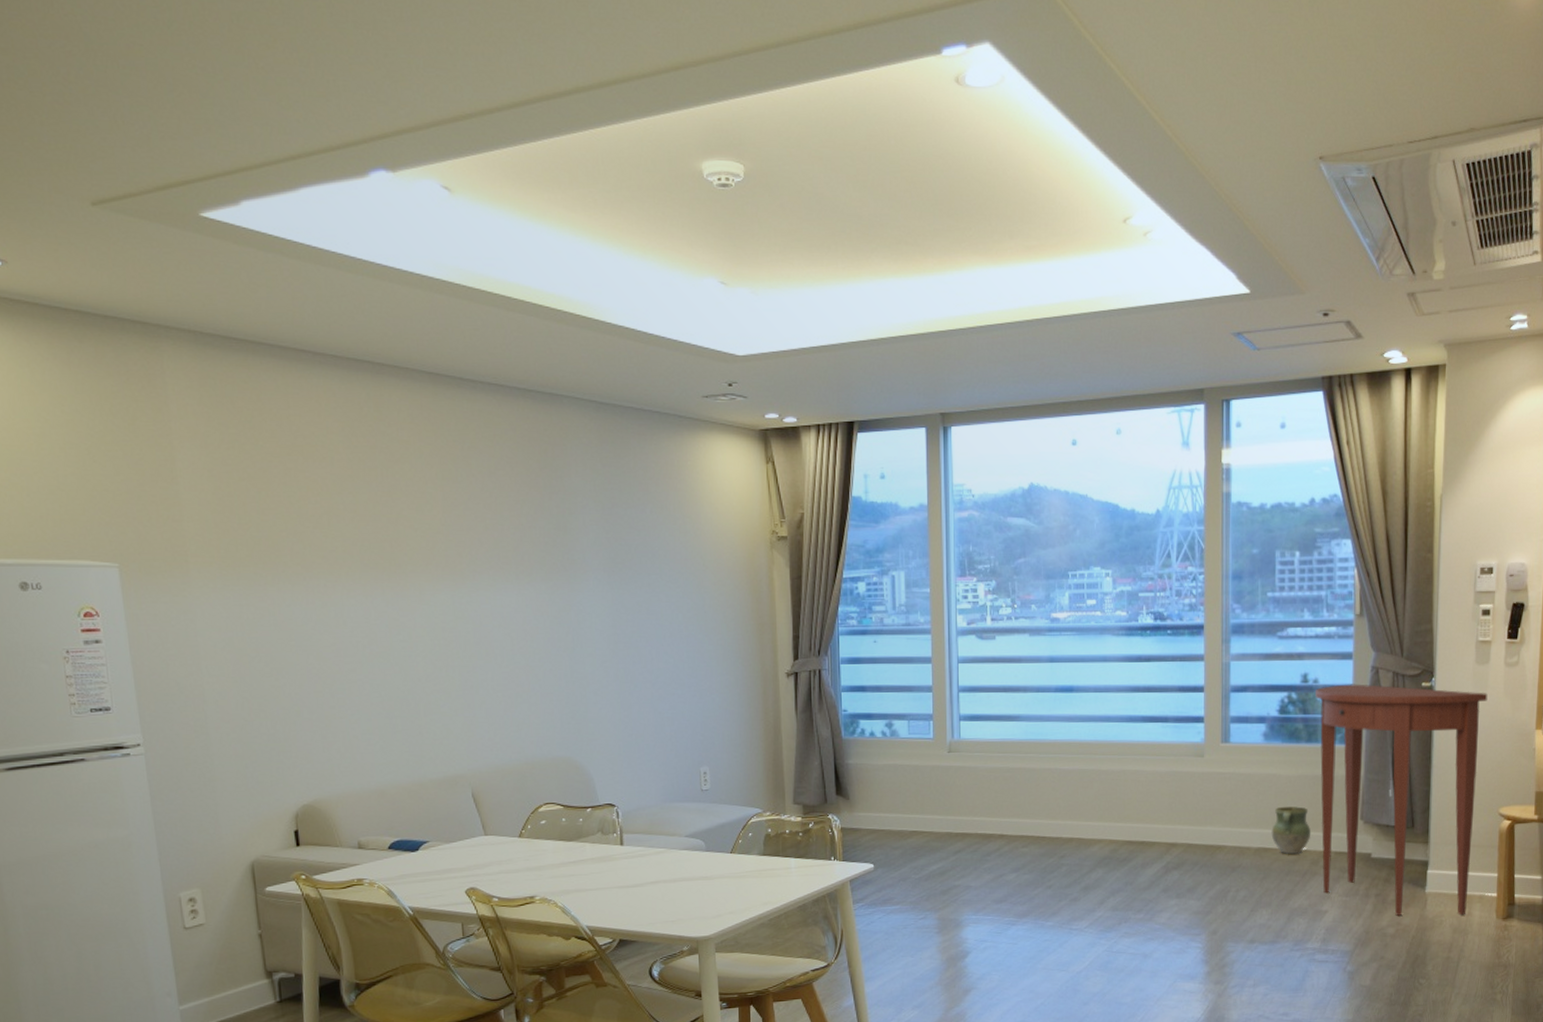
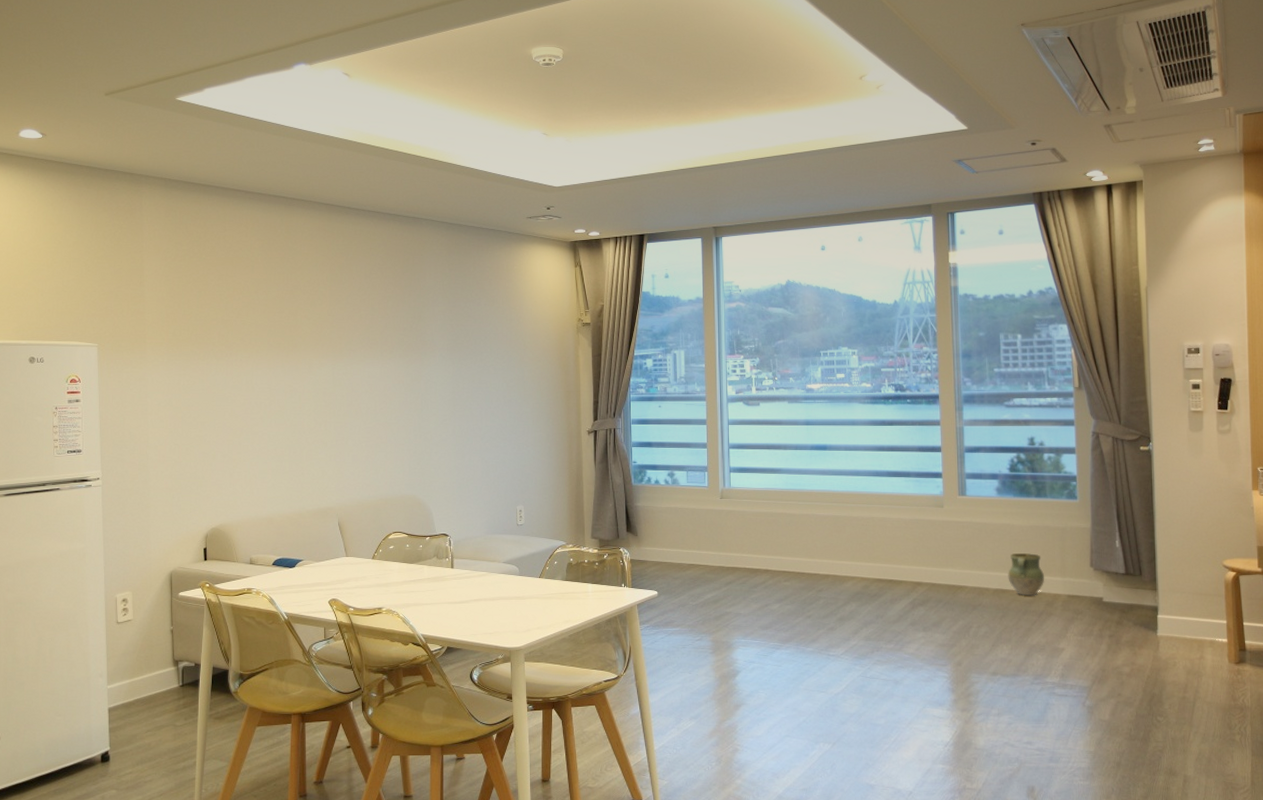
console table: present [1314,684,1488,916] -> none [1041,447,1204,659]

